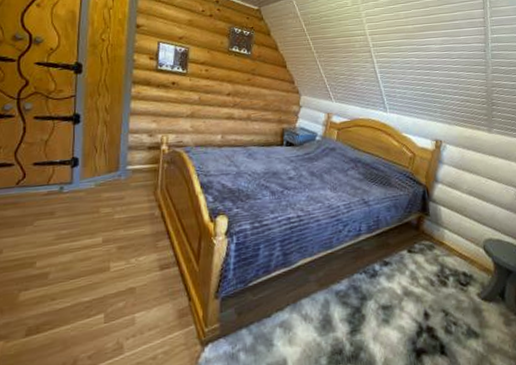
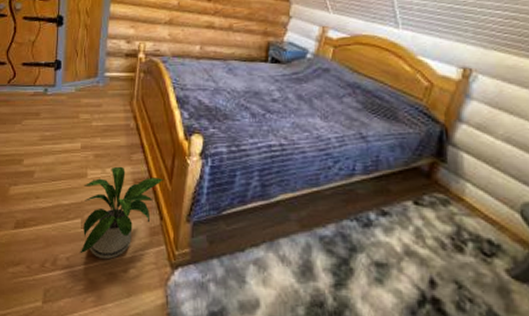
house plant: none [103,254,192,351] -> present [80,166,165,260]

